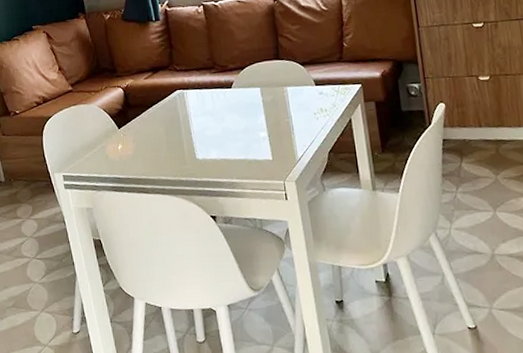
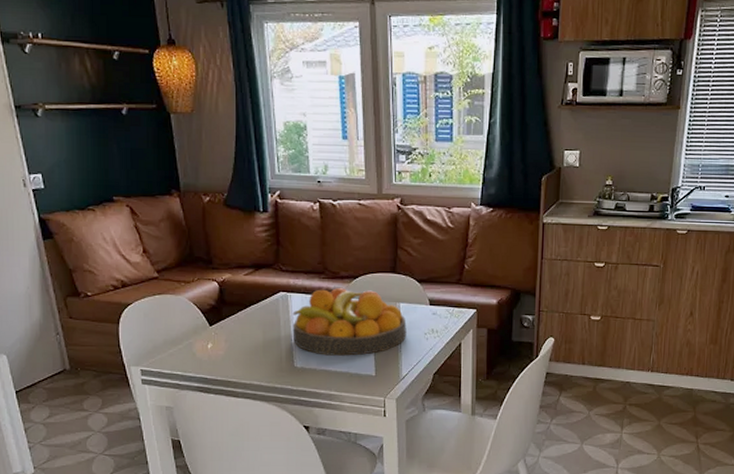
fruit bowl: none [189,78,297,145] -> present [292,287,407,356]

